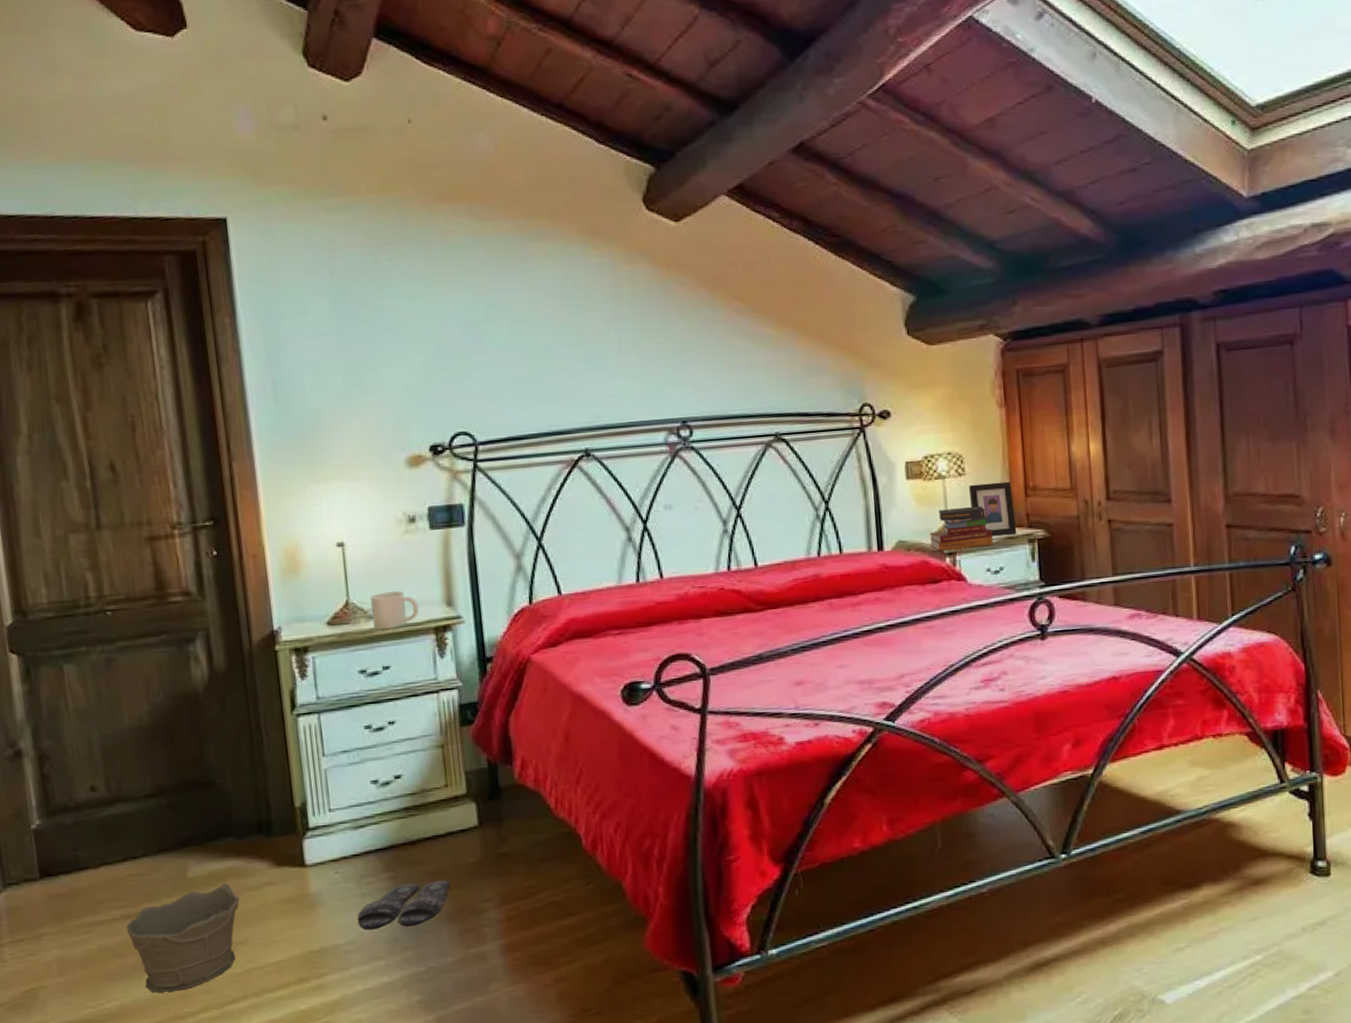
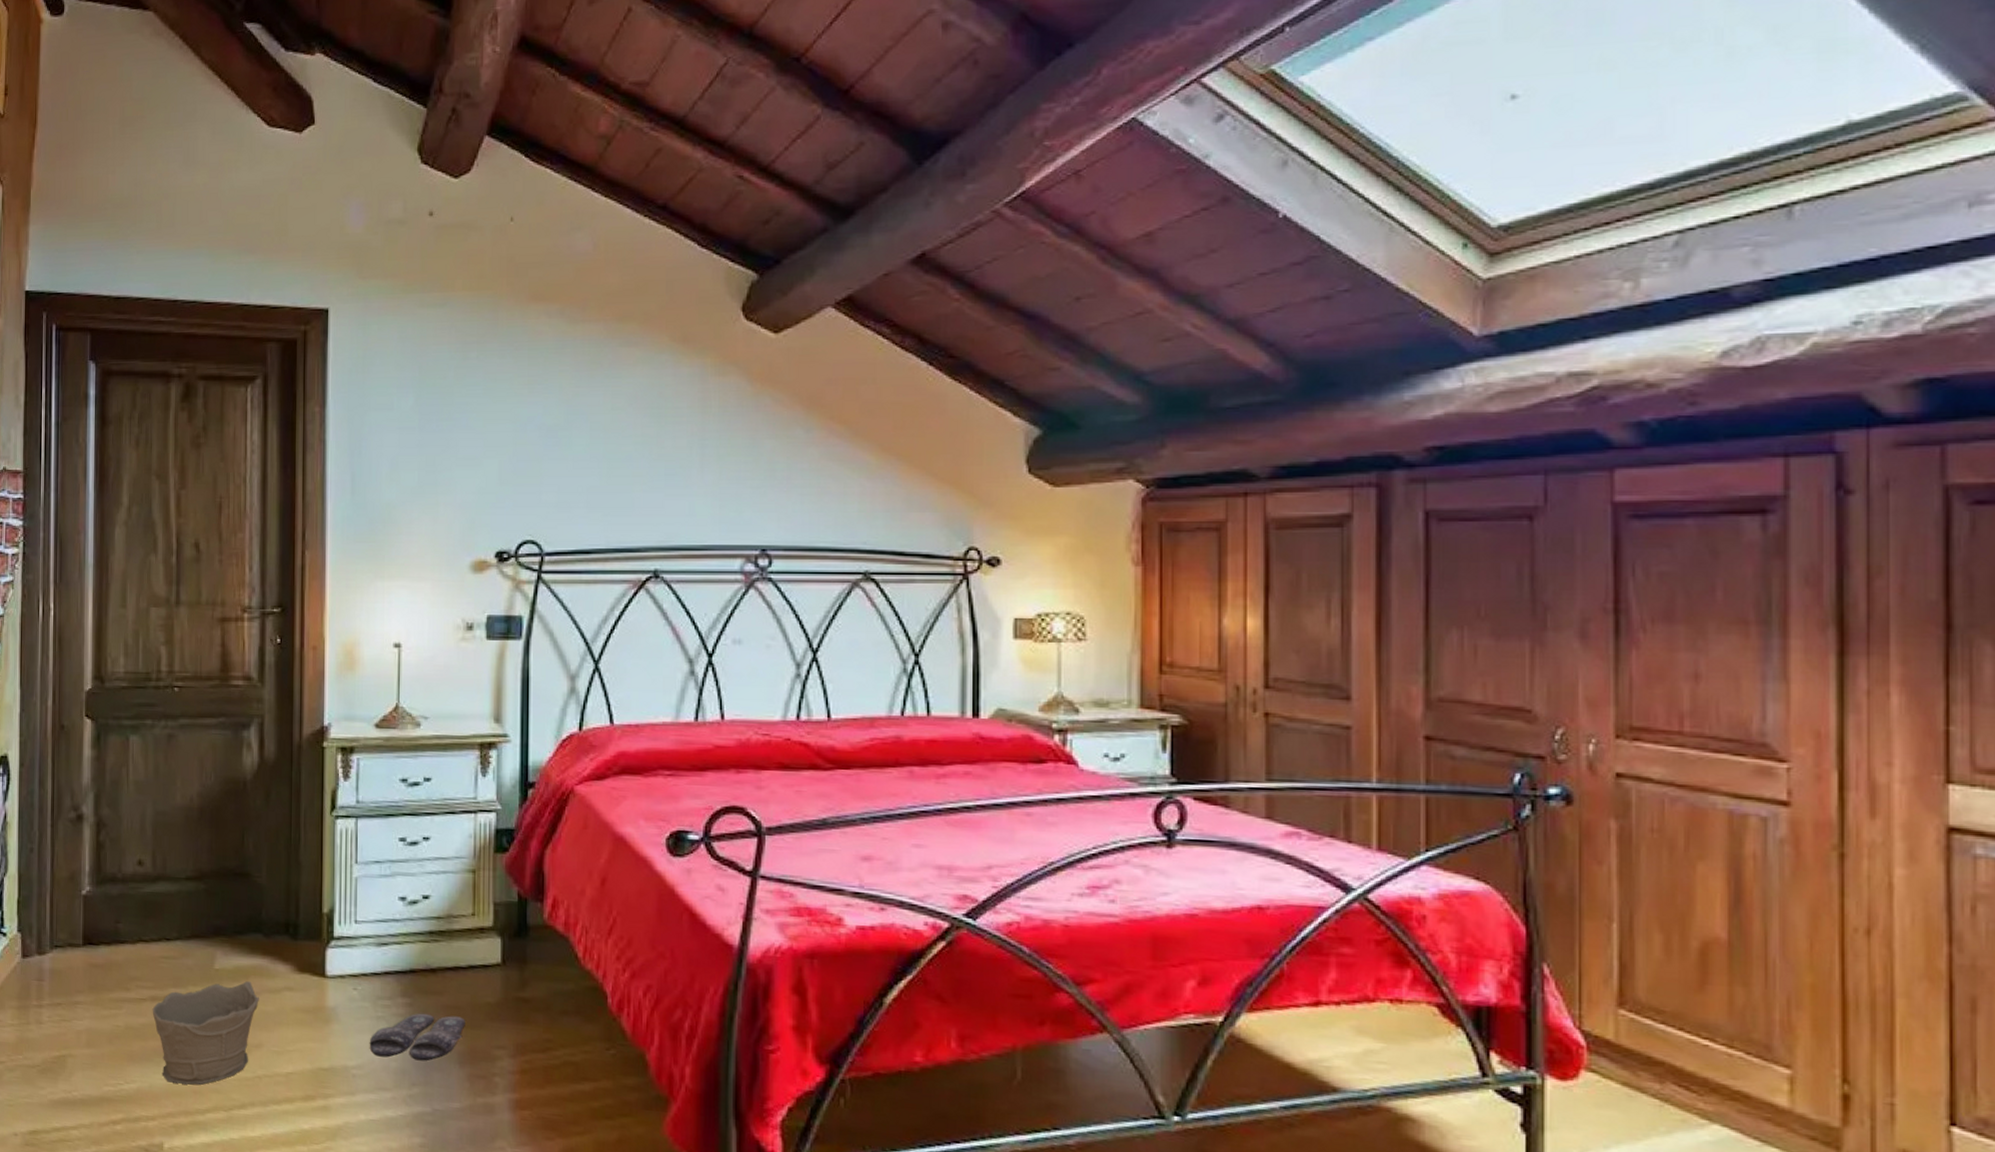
mug: present [370,591,419,630] -> none [419,700,466,740]
books: present [930,505,994,552] -> none [1037,678,1115,727]
picture frame: present [968,481,1017,537] -> none [1089,652,1146,718]

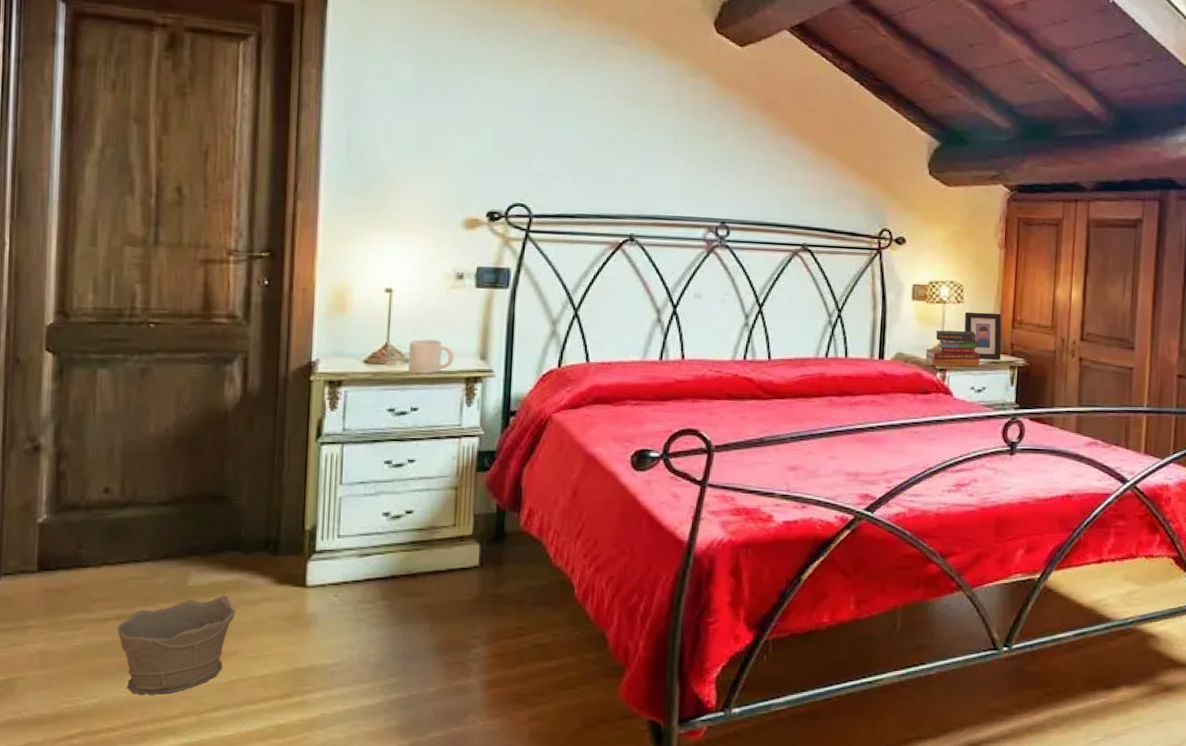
slippers: present [369,1013,465,1061] -> none [348,613,443,654]
mug: none [419,700,466,740] -> present [408,339,453,374]
books: none [1037,678,1115,727] -> present [925,330,981,367]
picture frame: none [1089,652,1146,718] -> present [964,312,1002,361]

